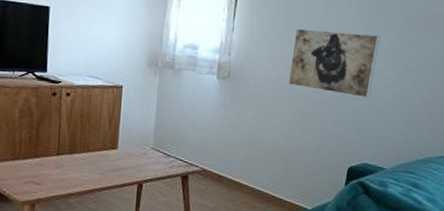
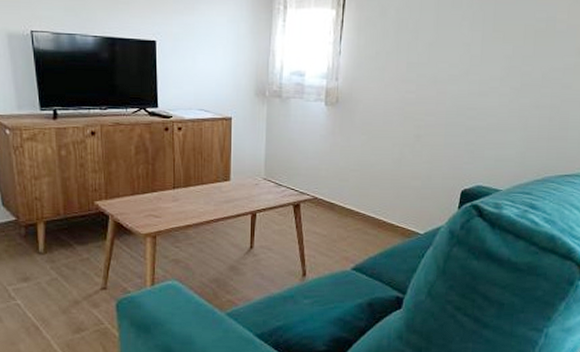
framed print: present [288,28,381,99] -> none [398,47,497,118]

